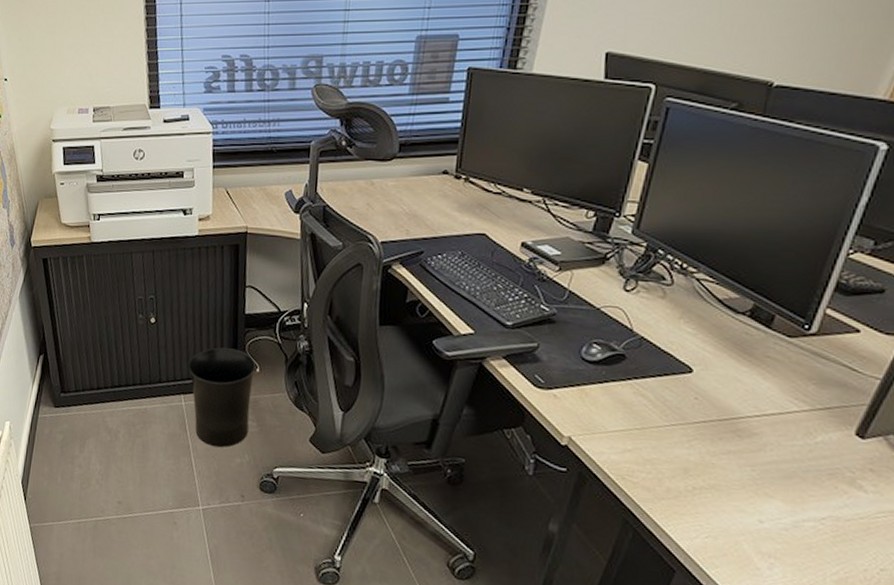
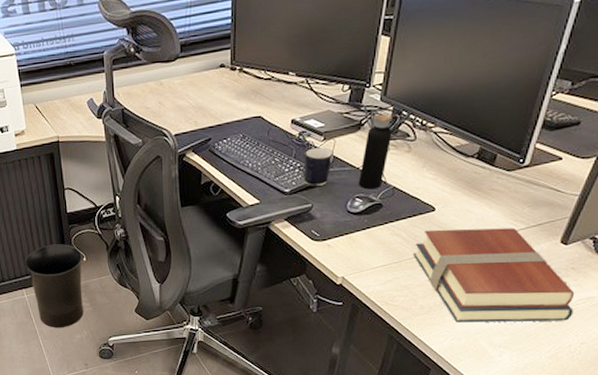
mug: none [530,278,570,325] -> present [303,147,334,187]
water bottle: none [597,244,648,336] -> present [358,109,394,189]
books: none [661,394,873,537] -> present [413,228,575,323]

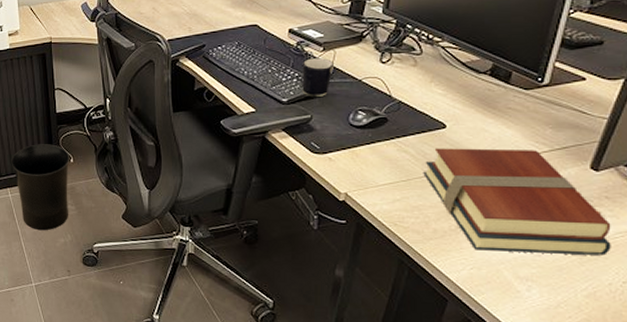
water bottle: present [358,109,394,189] -> none [360,22,398,103]

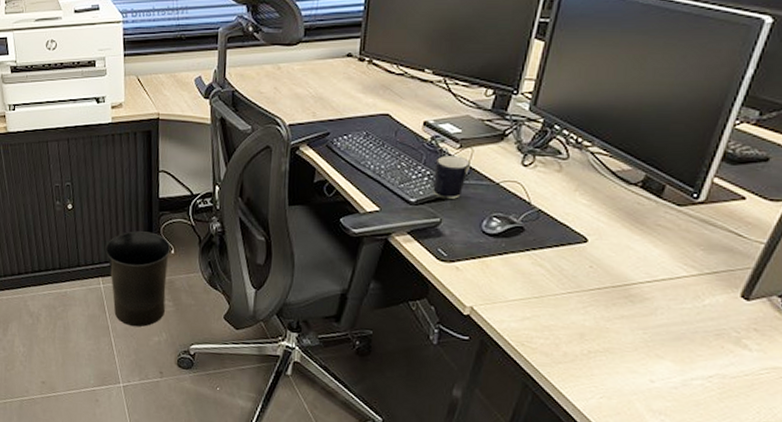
books: present [423,148,611,256] -> none [558,263,757,393]

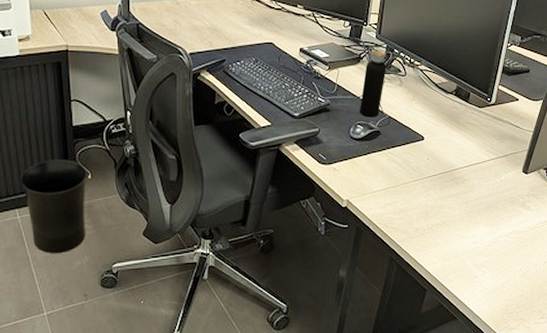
mug: present [433,155,470,200] -> none [311,76,337,113]
water bottle: none [497,121,545,210] -> present [359,46,388,118]

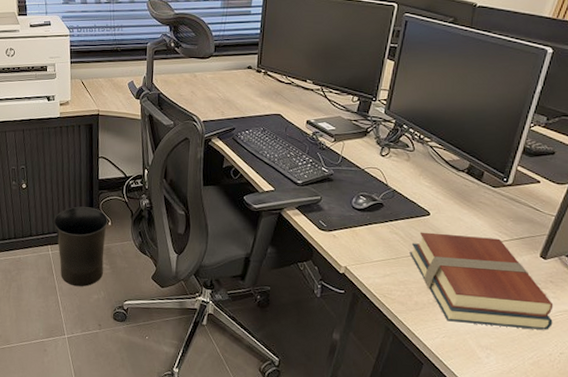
water bottle: present [359,46,388,118] -> none [362,121,396,190]
books: none [407,157,536,244] -> present [409,232,554,330]

